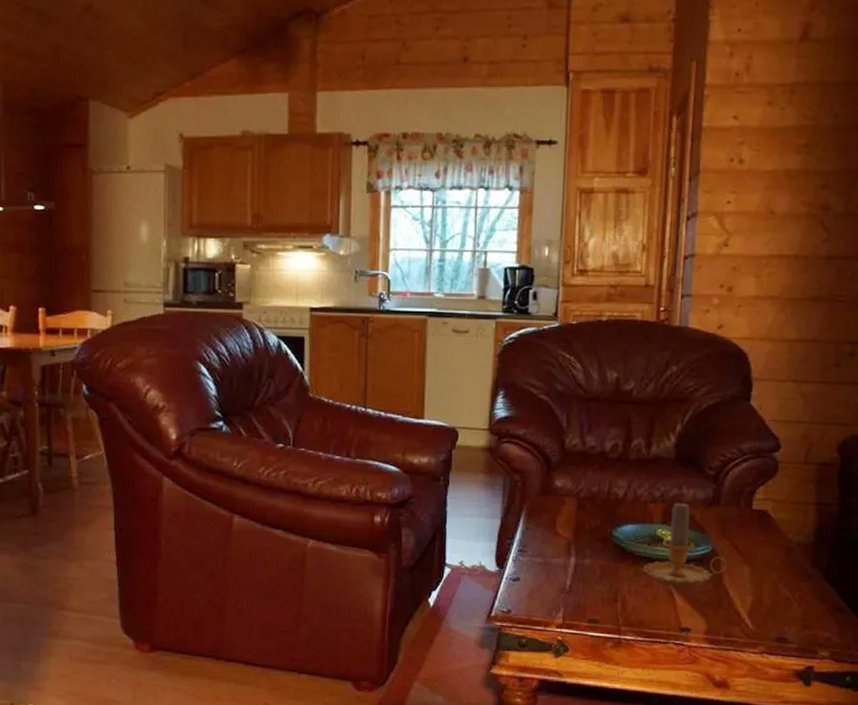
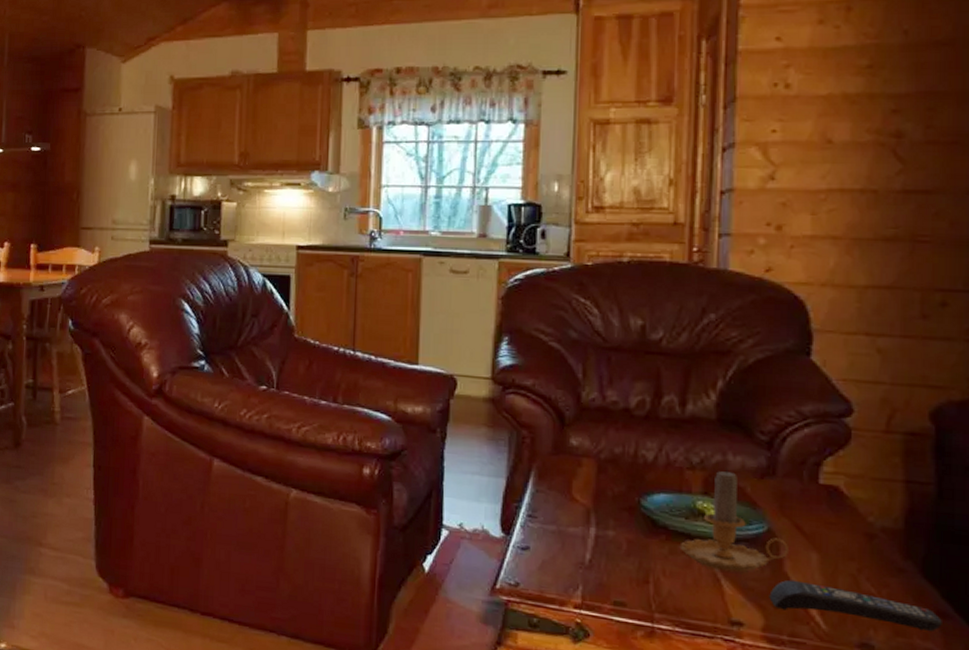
remote control: none [711,590,838,623] -> present [769,579,942,631]

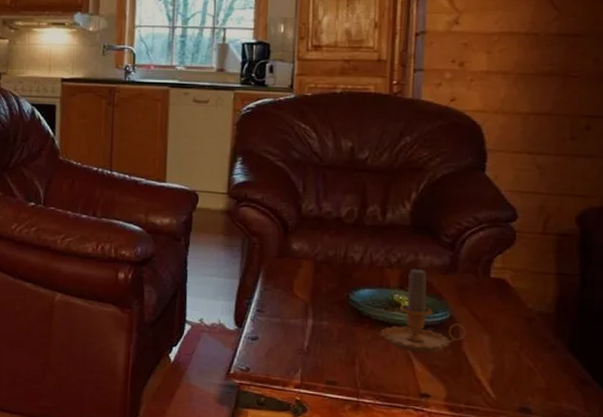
remote control: present [769,579,942,631] -> none [450,357,583,396]

